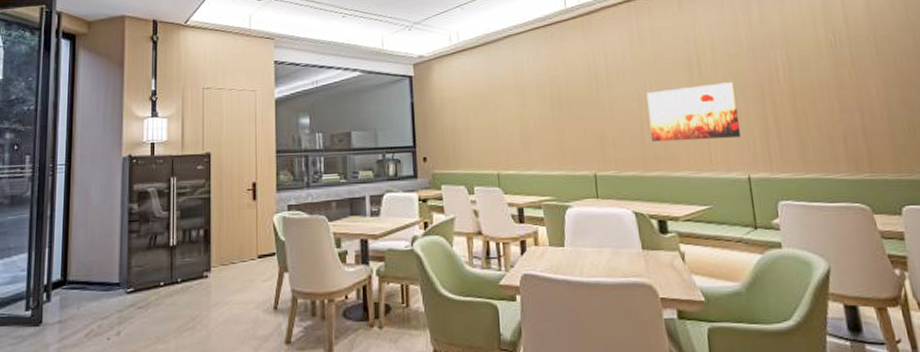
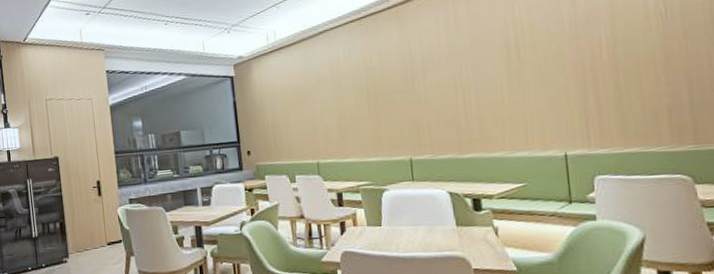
wall art: present [646,82,742,141] -> none [462,61,560,125]

